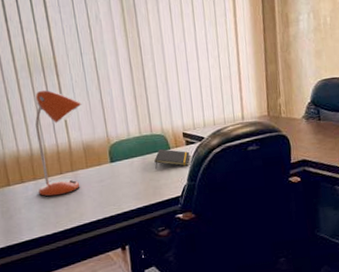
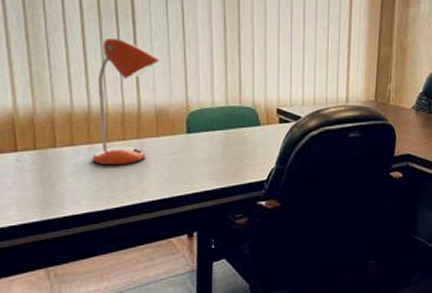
notepad: present [154,148,190,169] -> none [240,123,282,147]

